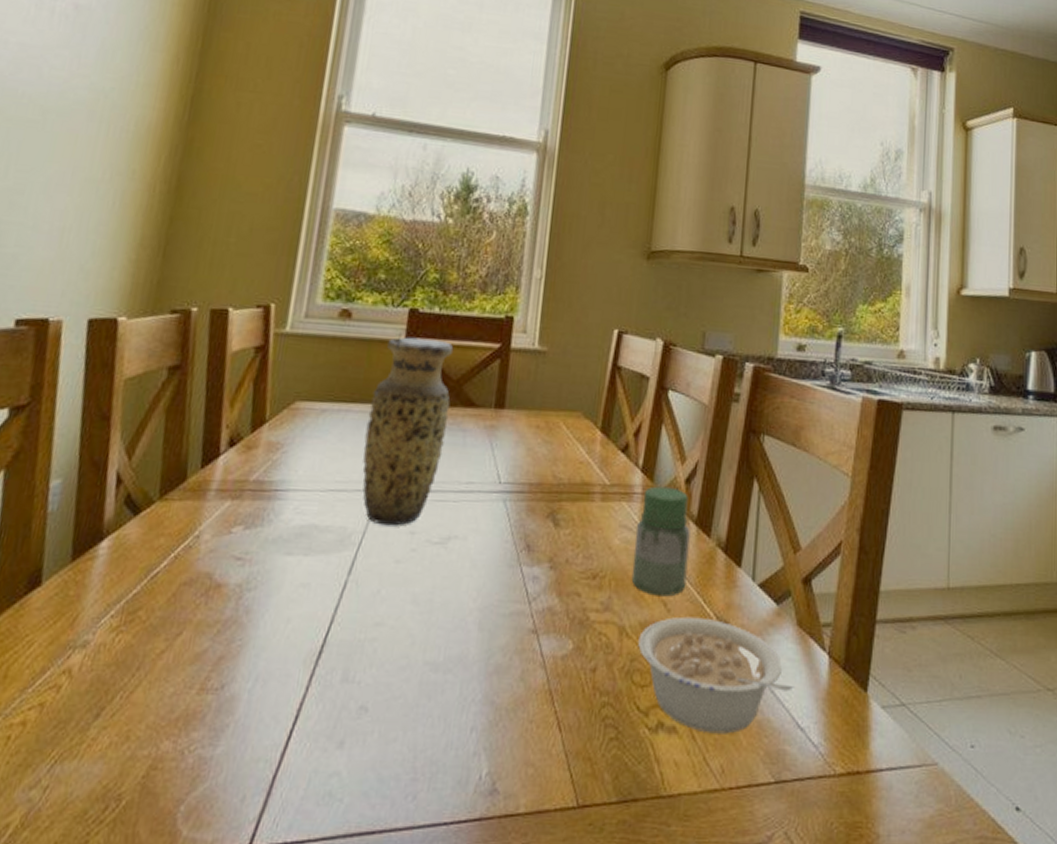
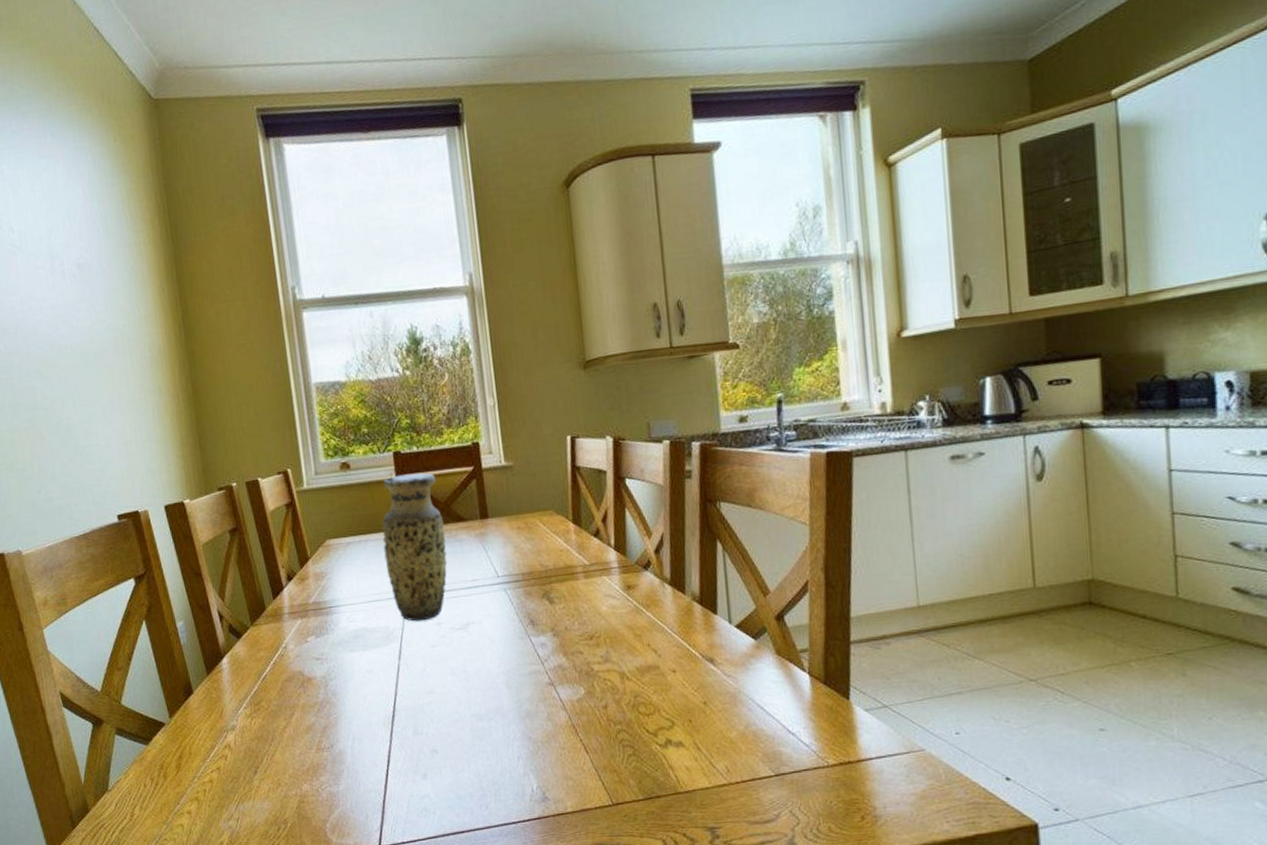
jar: present [631,486,690,597] -> none [618,558,671,646]
legume: present [638,616,796,734] -> none [638,658,783,745]

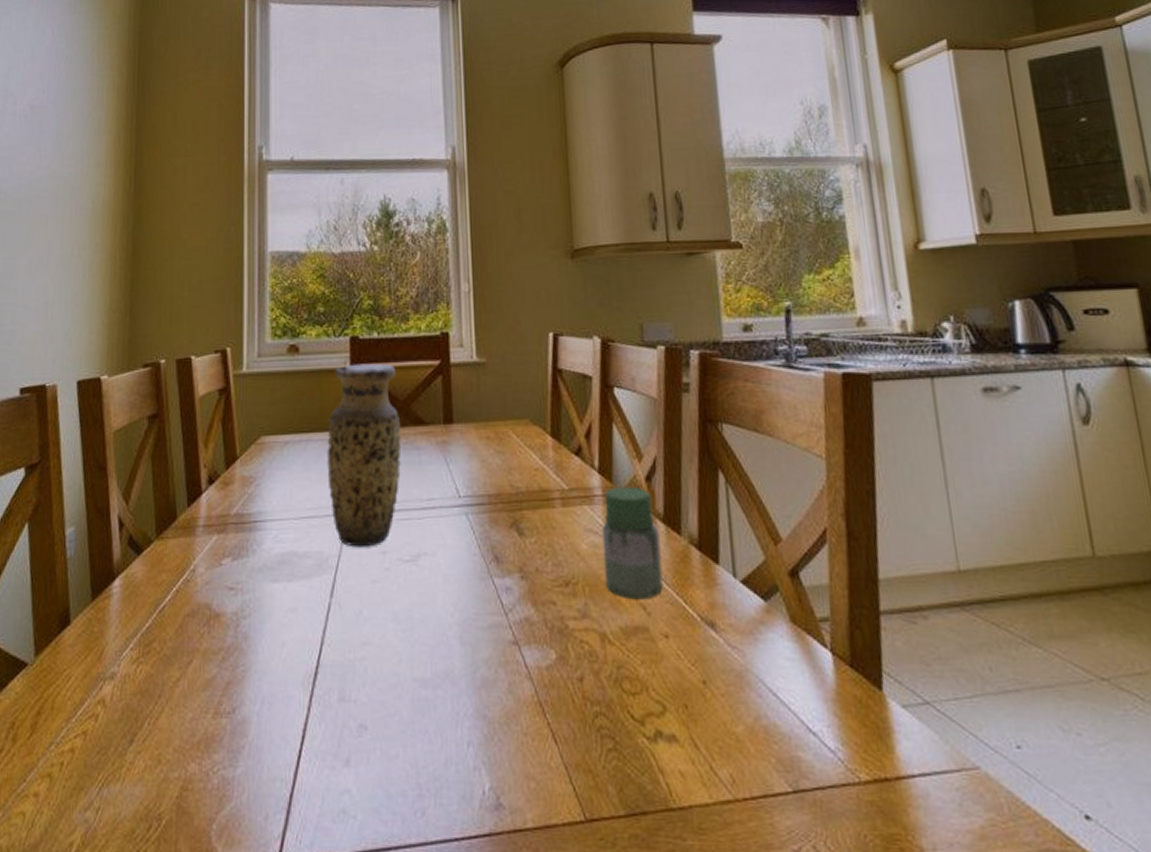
jar: none [618,558,671,646] -> present [601,486,663,600]

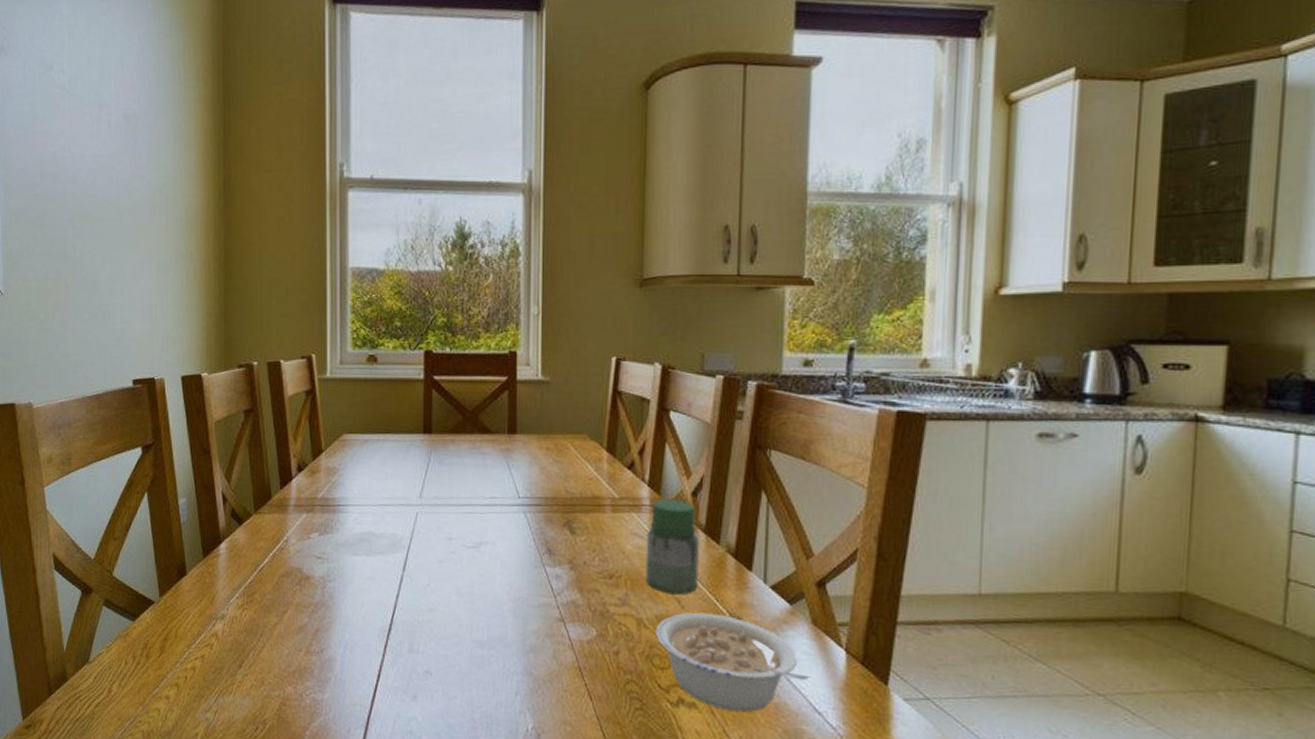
vase: present [327,363,402,548] -> none [402,375,469,534]
legume: none [622,619,800,741] -> present [656,612,812,713]

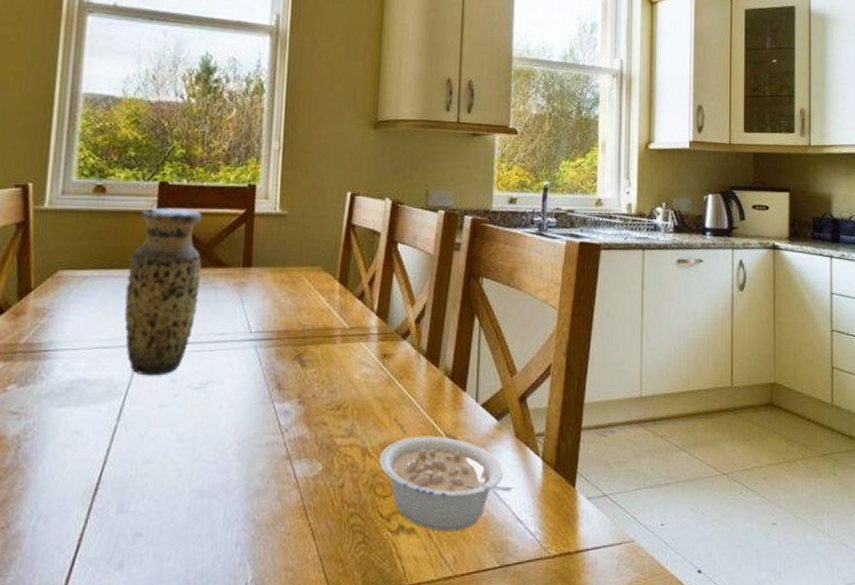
vase: none [402,375,469,534] -> present [124,207,203,376]
jar: present [645,499,699,595] -> none [371,327,421,421]

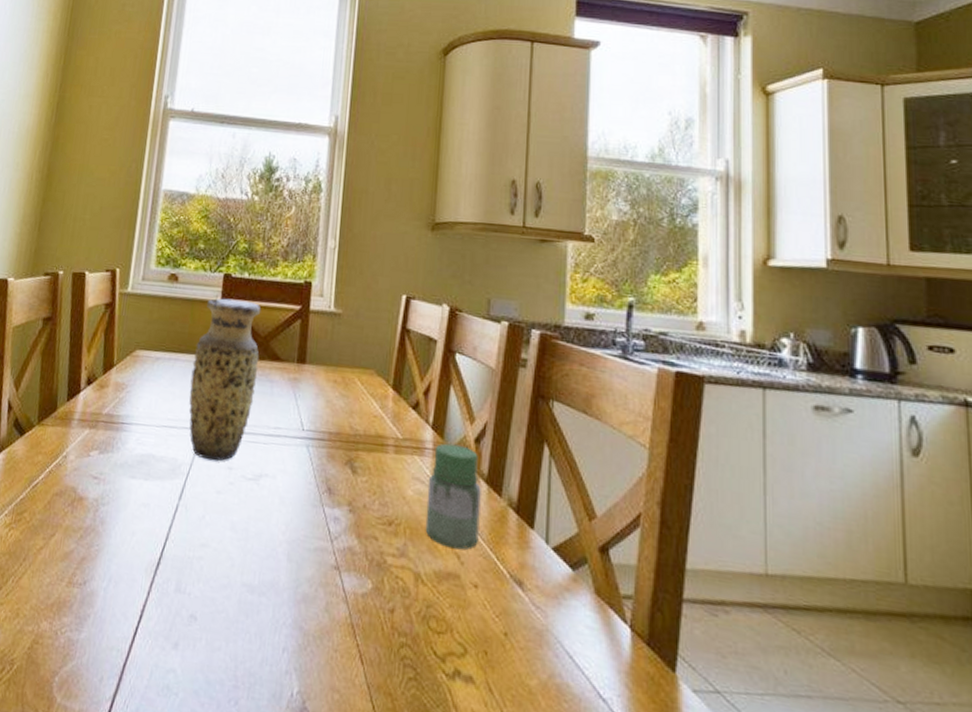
jar: none [371,327,421,421] -> present [425,443,481,550]
legume: present [379,436,515,532] -> none [433,570,596,693]

